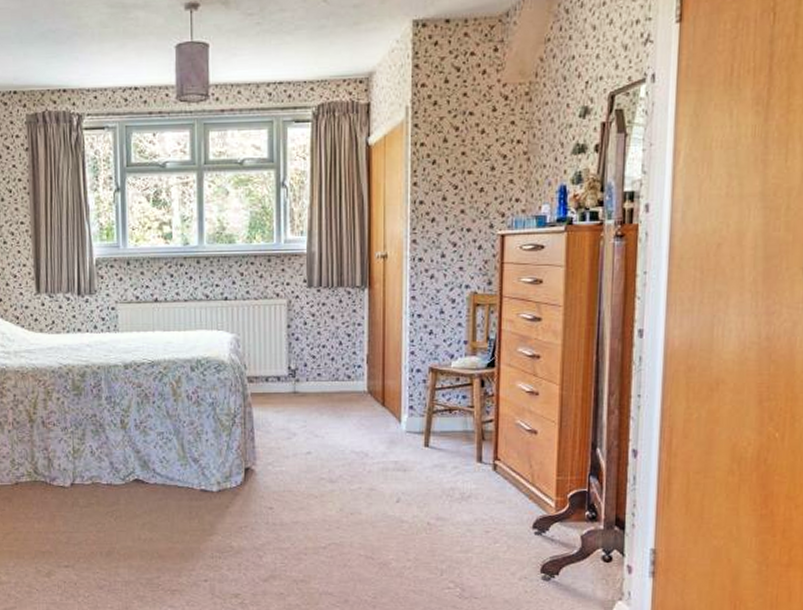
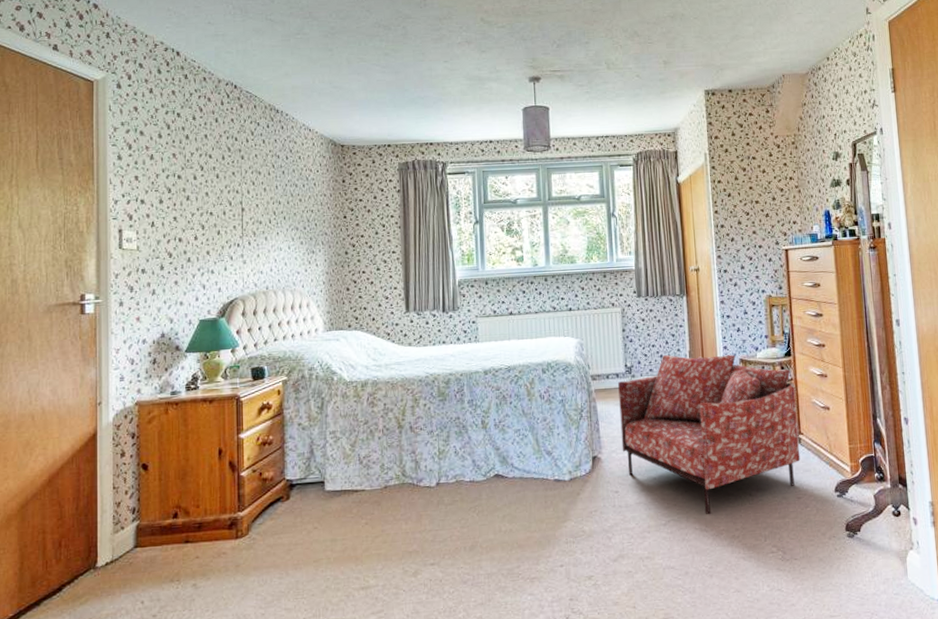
armchair: none [279,358,496,541] -> present [618,354,801,514]

